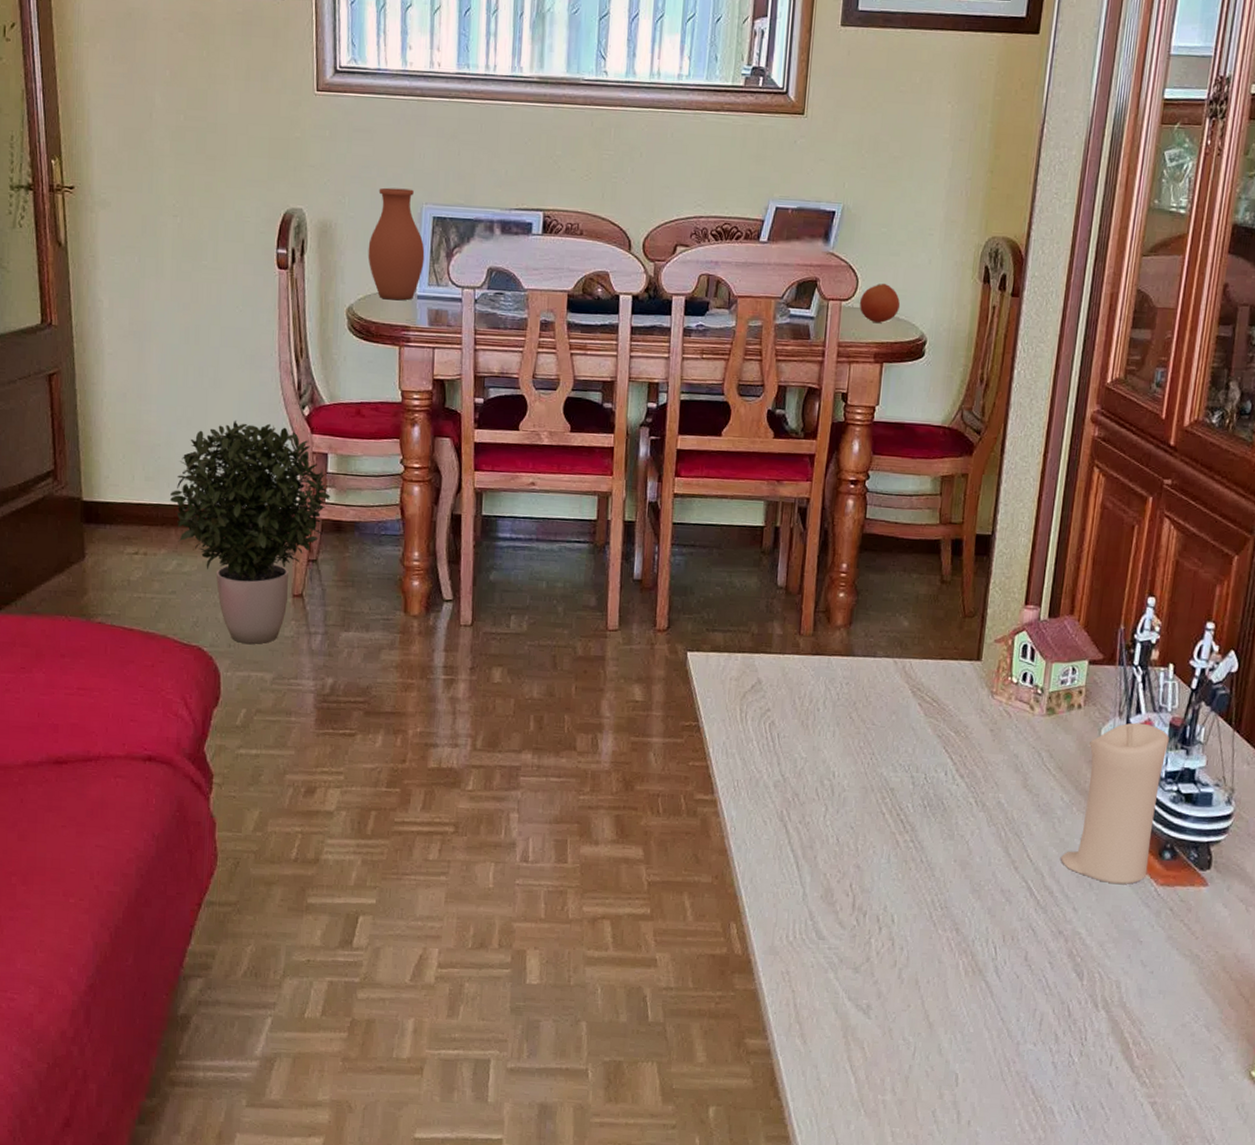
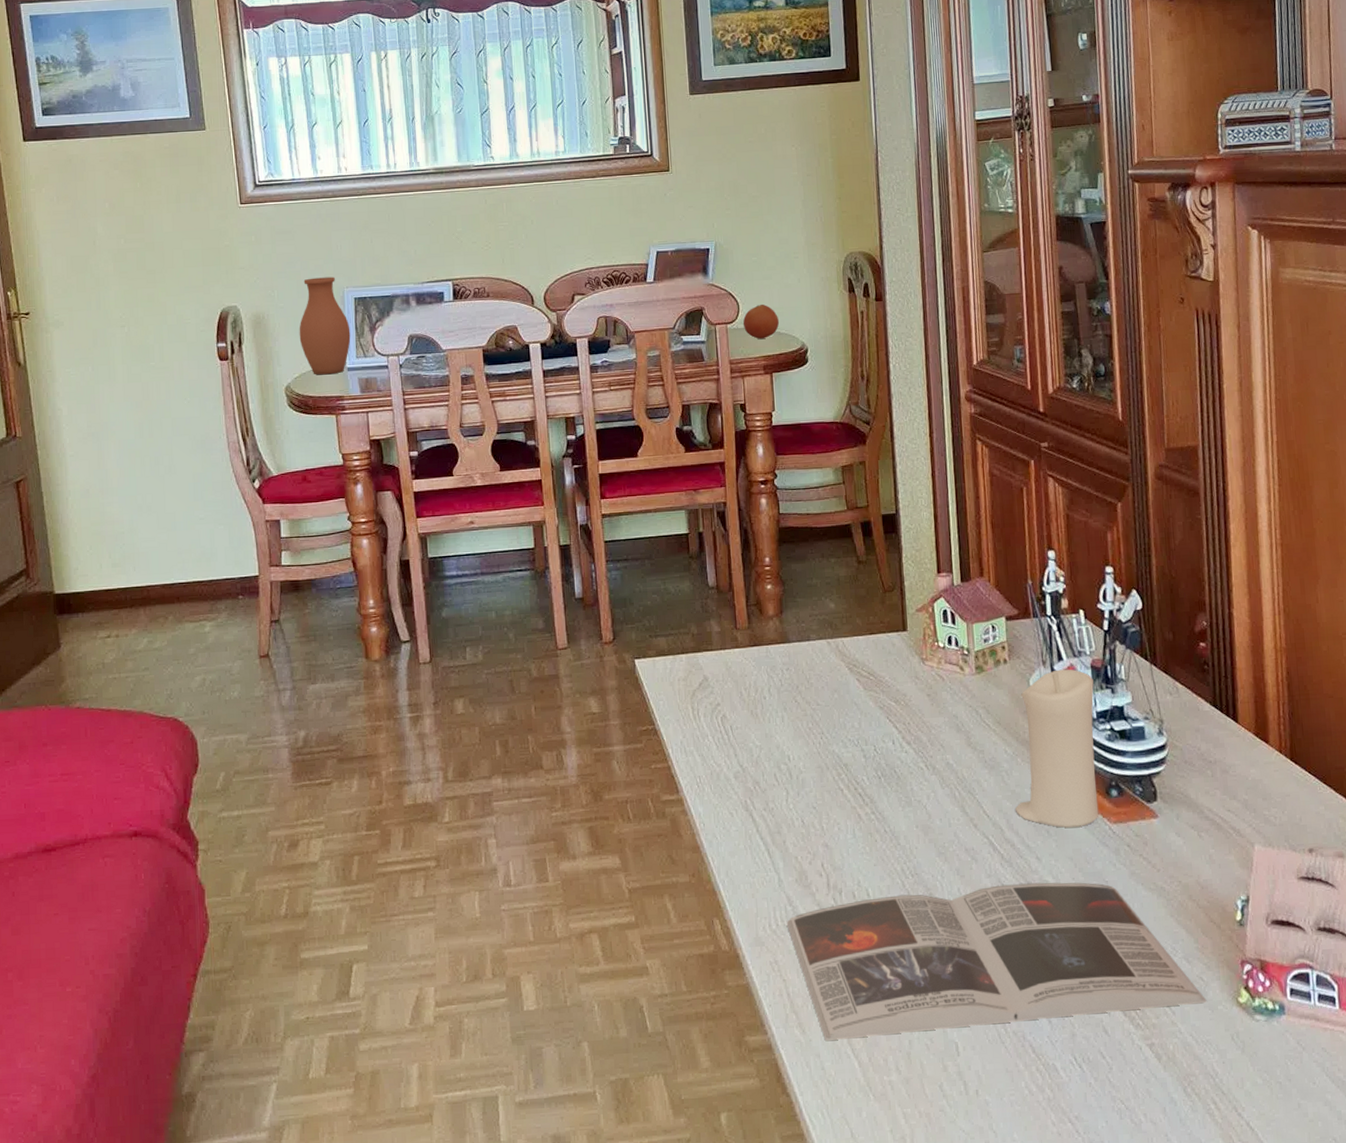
potted plant: present [170,420,331,644] -> none [137,500,286,709]
magazine: none [804,925,1219,1071] -> present [786,882,1207,1040]

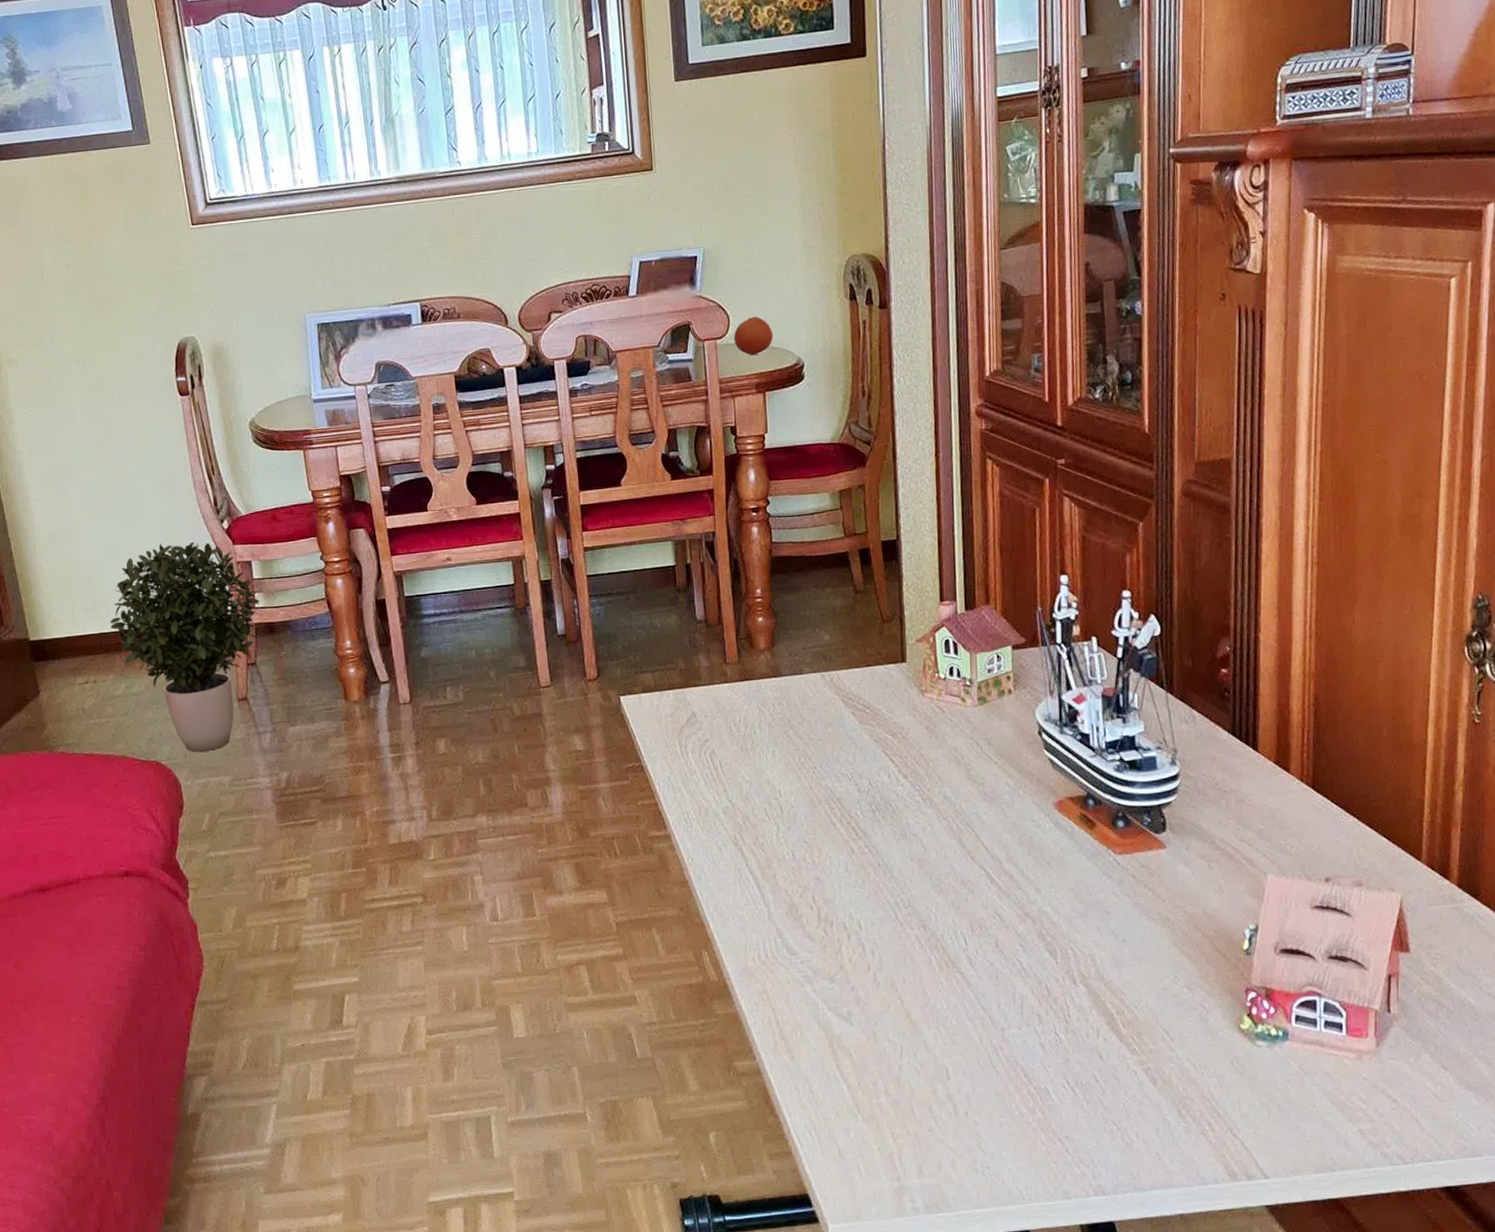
potted plant: none [137,500,286,709] -> present [110,541,260,752]
vase: present [299,276,351,375] -> none [260,301,316,408]
magazine: present [786,882,1207,1040] -> none [776,913,1207,1065]
candle: present [1015,669,1099,828] -> none [1014,698,1104,859]

